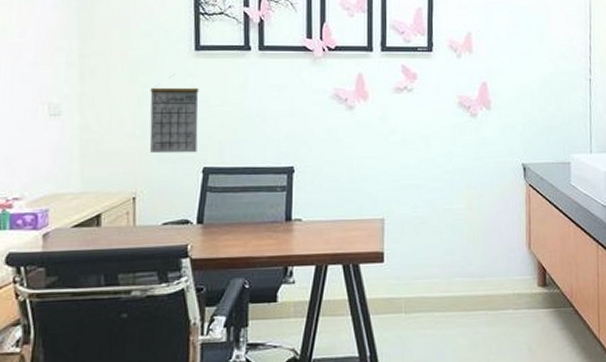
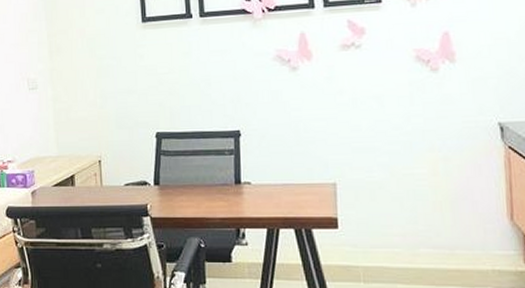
calendar: present [149,86,199,154] -> none [106,57,150,121]

